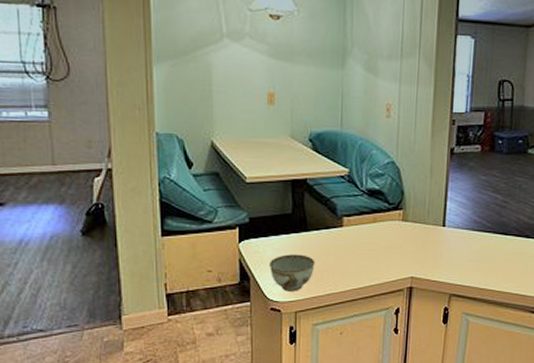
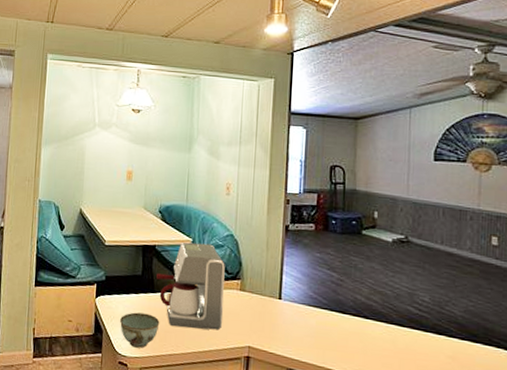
coffee maker: none [309,173,386,264] -> present [156,242,225,330]

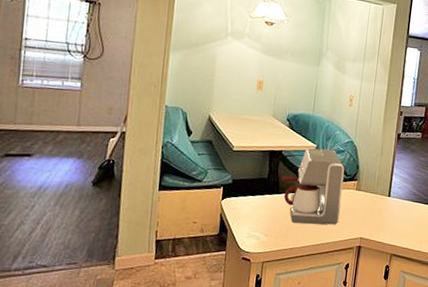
bowl: present [120,312,160,348] -> none [245,212,283,244]

